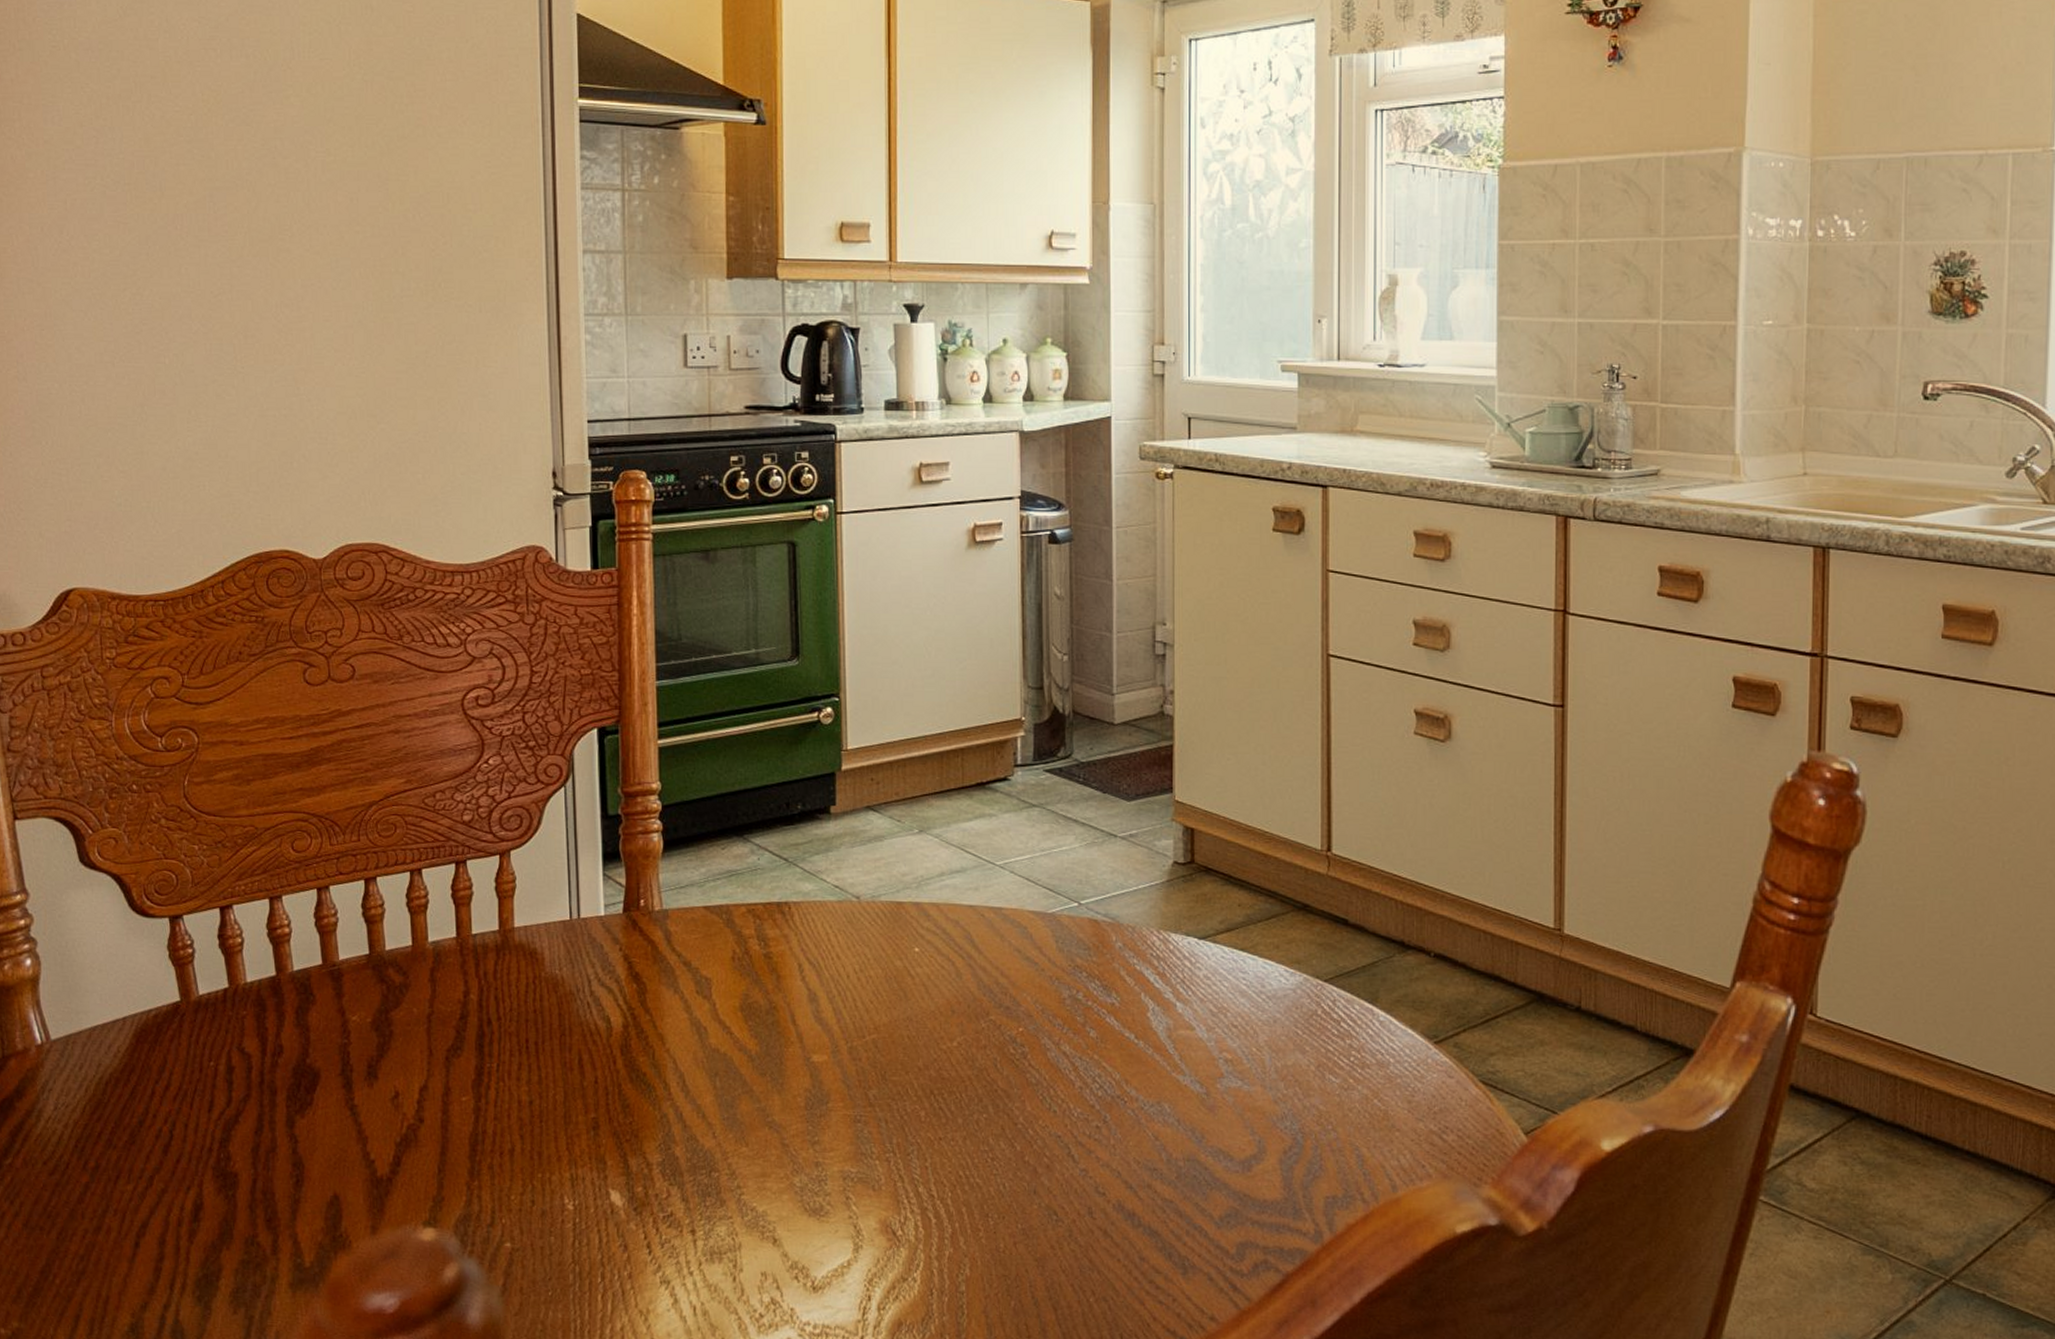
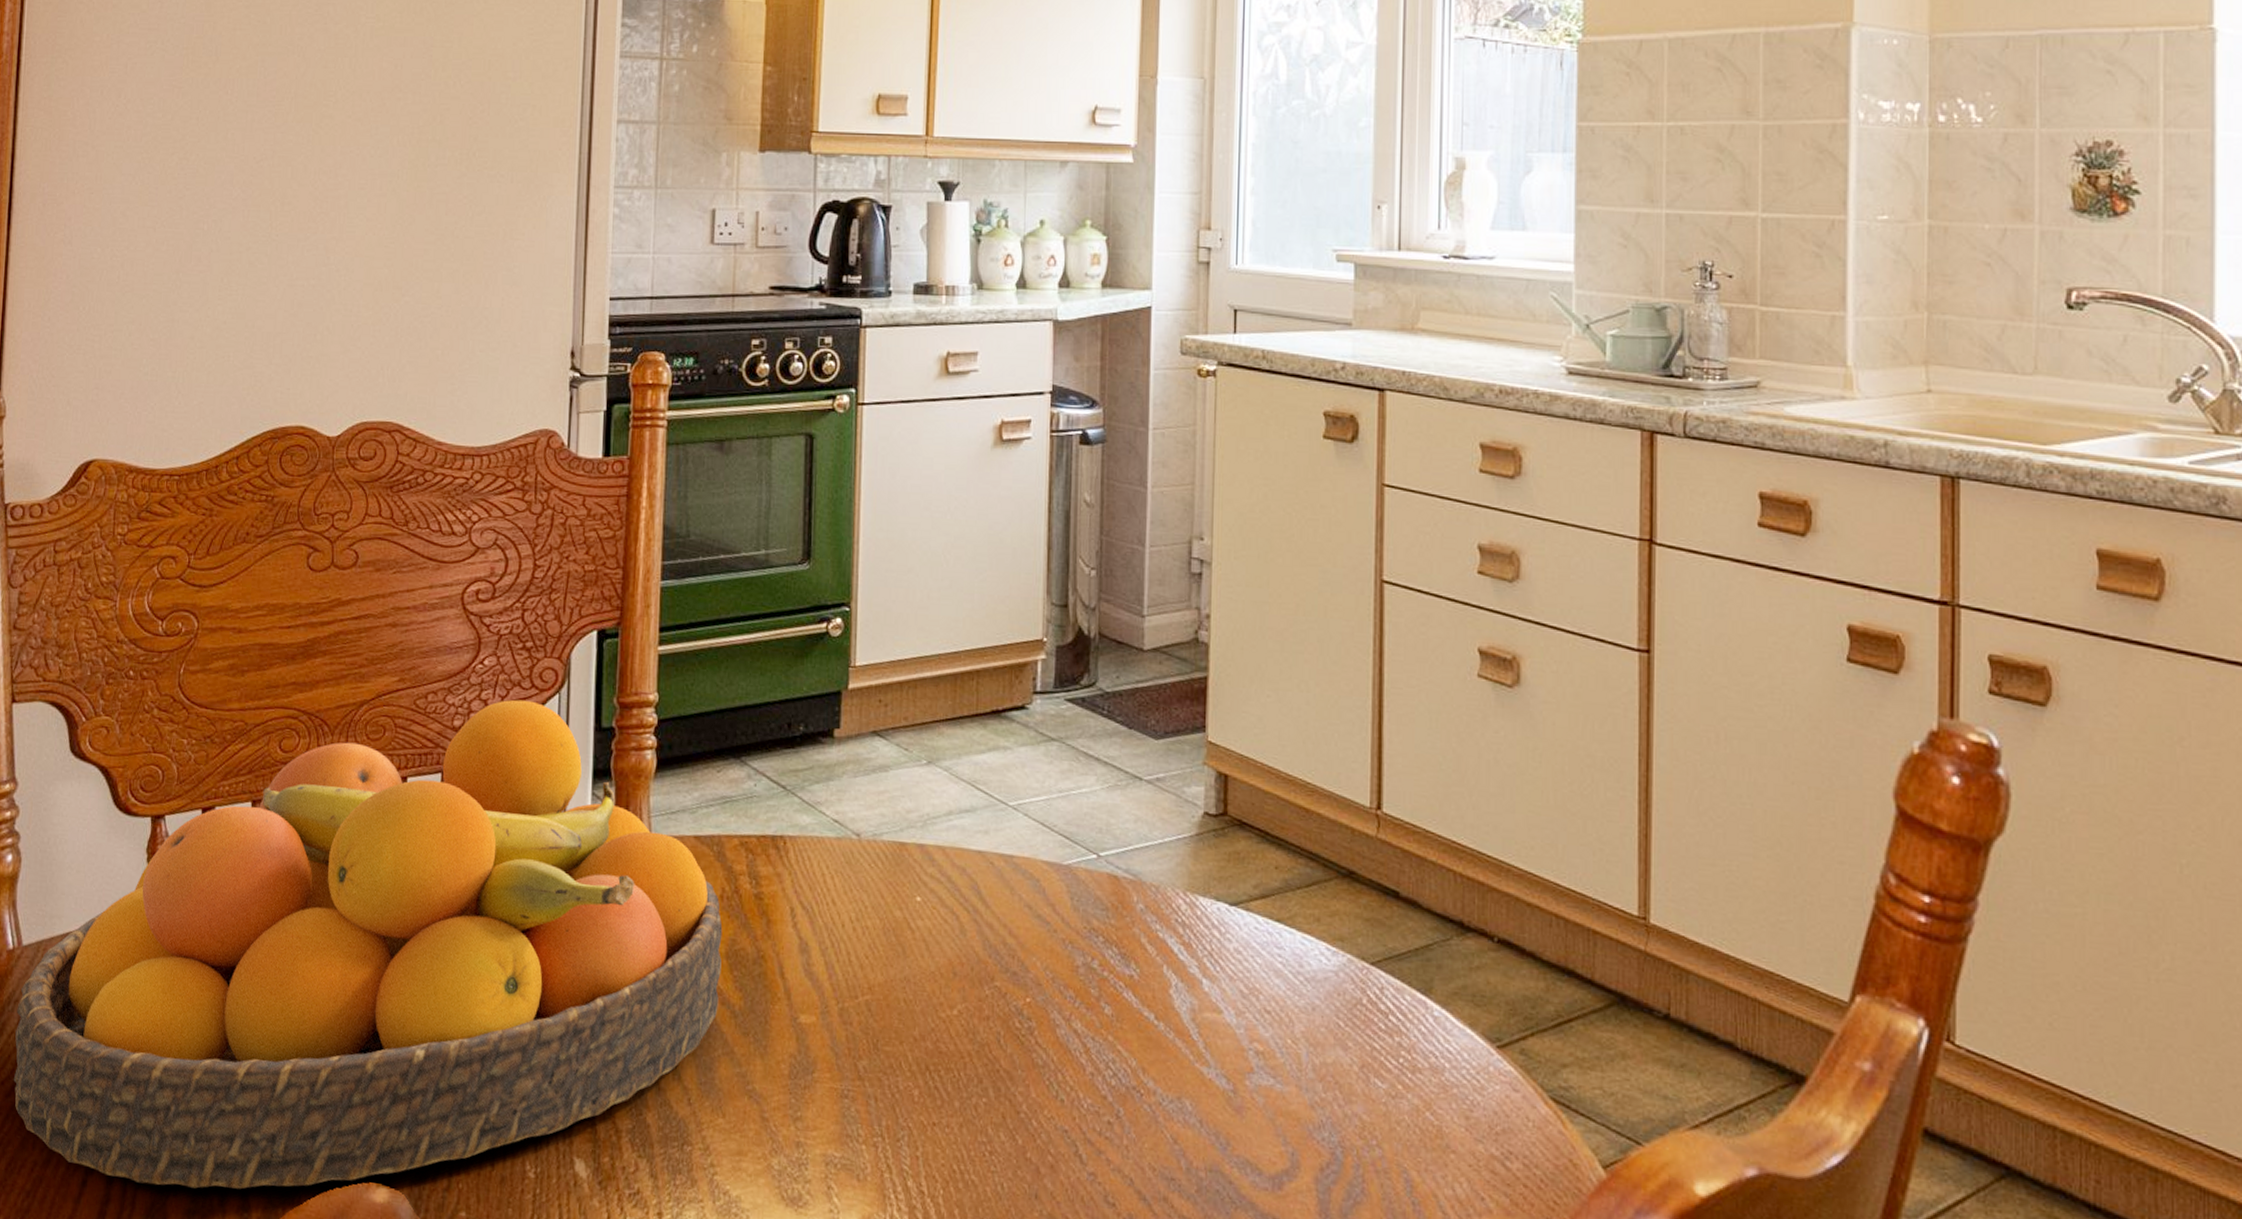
fruit bowl: none [52,794,737,1242] -> present [13,699,723,1189]

